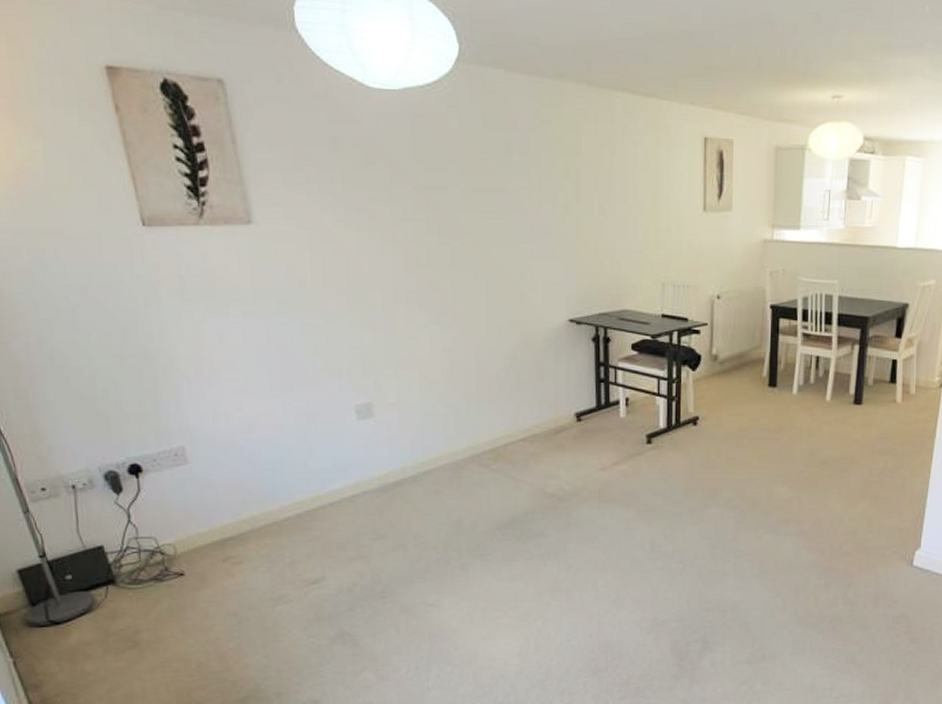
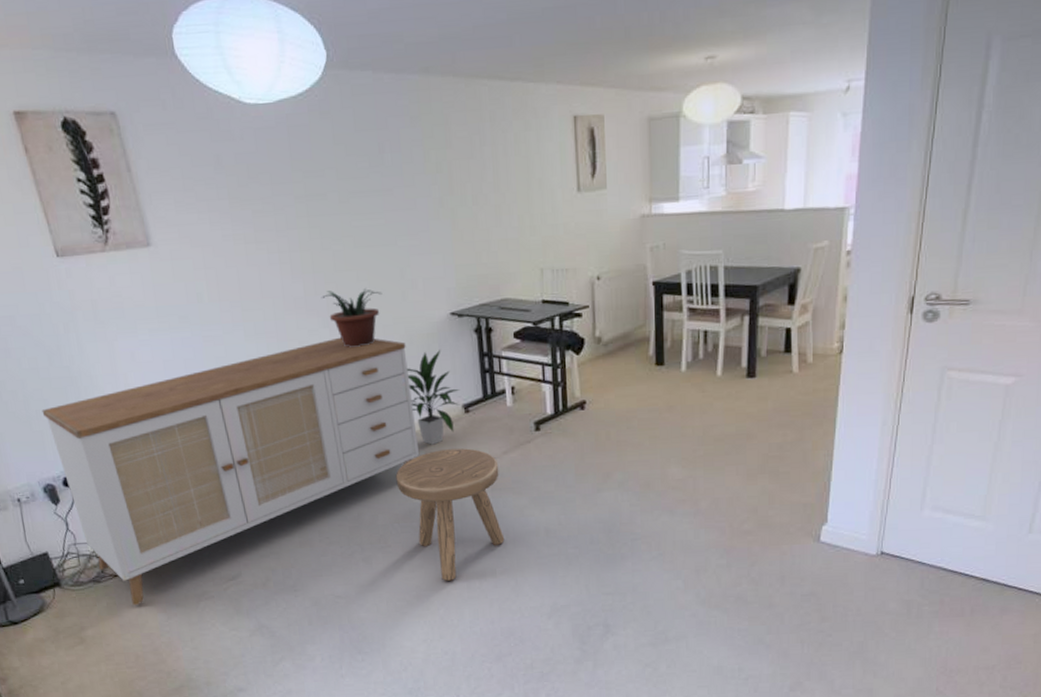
sideboard: none [110,335,528,608] -> present [42,337,420,606]
potted plant: none [434,287,500,347] -> present [320,288,383,348]
stool: none [500,457,609,592] -> present [395,448,505,581]
indoor plant: none [519,356,574,452] -> present [406,350,460,445]

